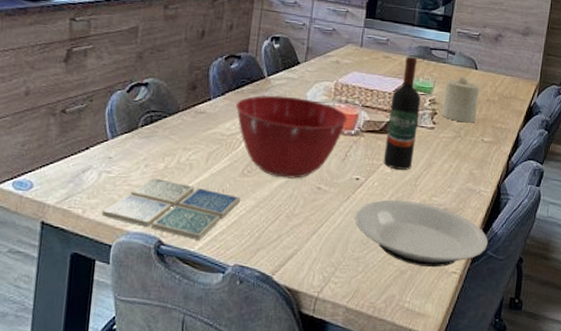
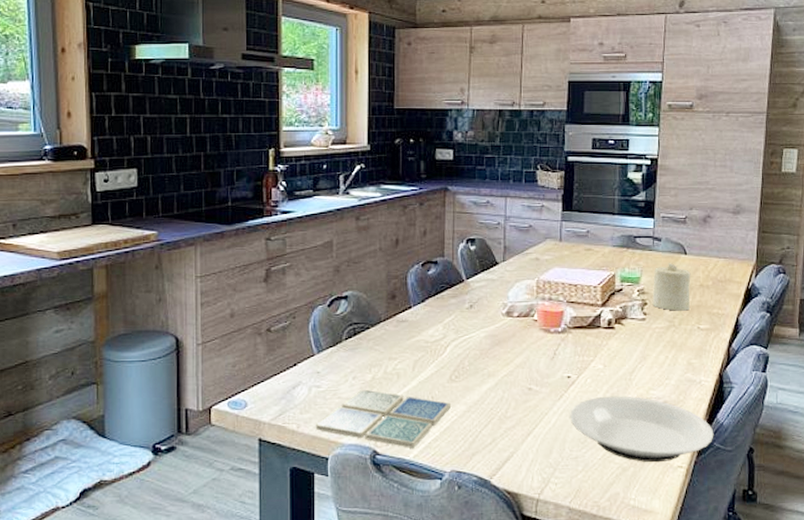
mixing bowl: present [235,95,348,179] -> none [437,298,553,381]
wine bottle: present [383,56,421,170] -> none [594,247,629,365]

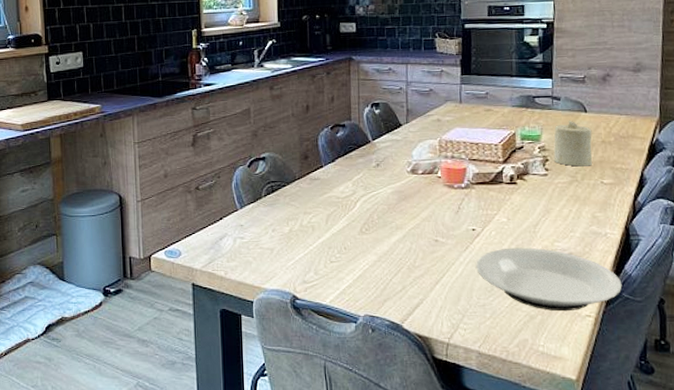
drink coaster: present [315,389,451,448] -> none [241,240,362,294]

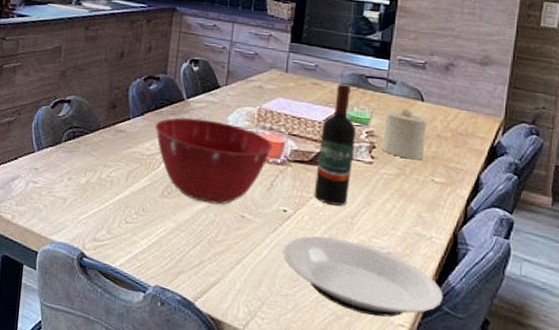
mixing bowl: none [346,157,456,233] -> present [155,117,273,205]
wine bottle: none [497,107,530,218] -> present [314,84,357,206]

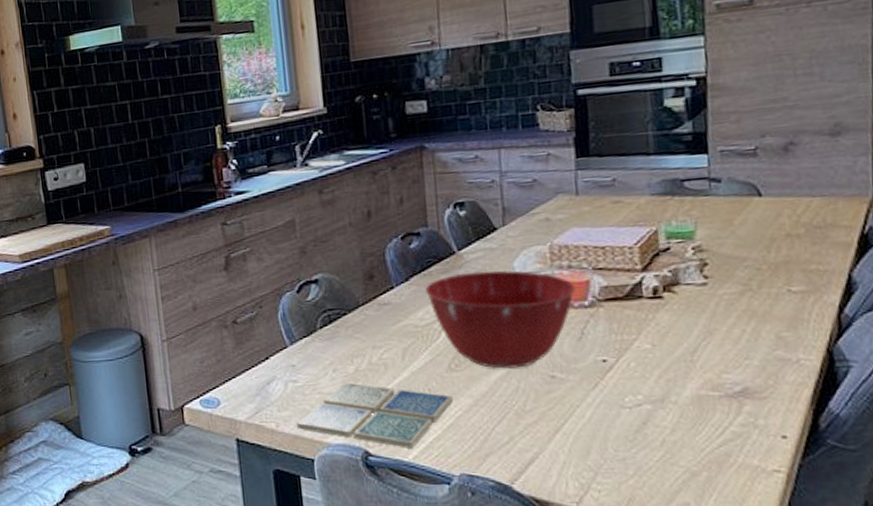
drink coaster: none [28,191,161,257] -> present [296,382,453,448]
plate: present [283,236,444,317] -> none [610,381,826,466]
wine bottle: present [314,84,357,206] -> none [634,195,683,343]
candle: present [381,107,427,161] -> none [714,208,773,271]

